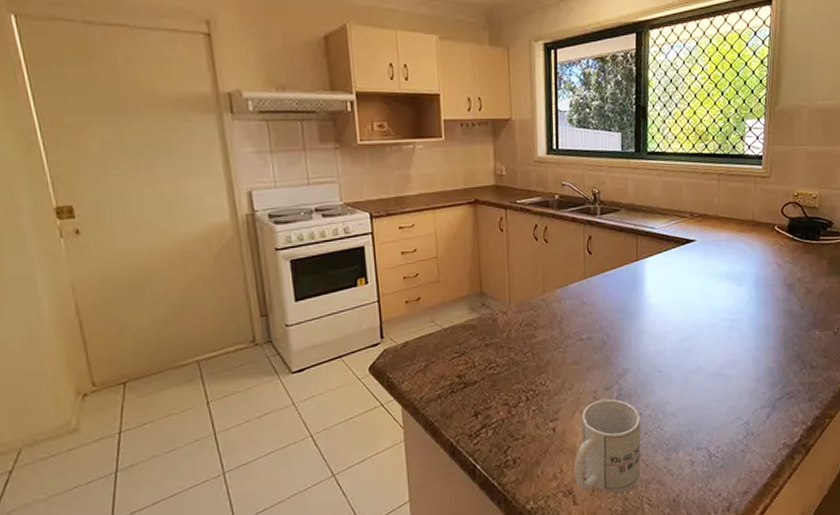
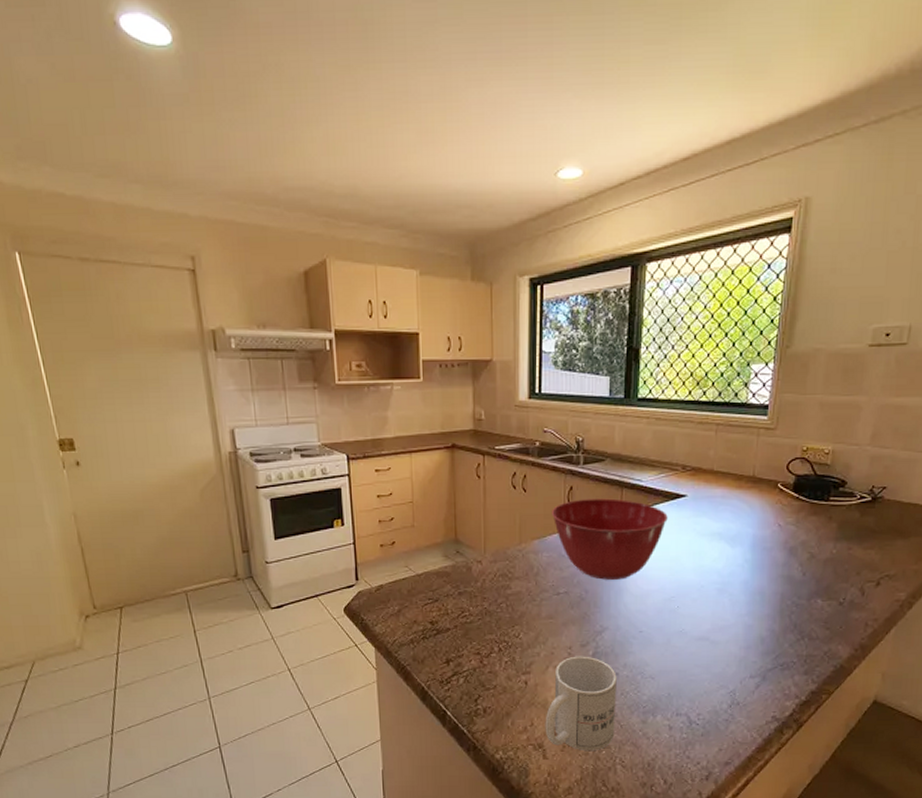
mixing bowl: none [573,246,680,324] -> present [552,498,668,580]

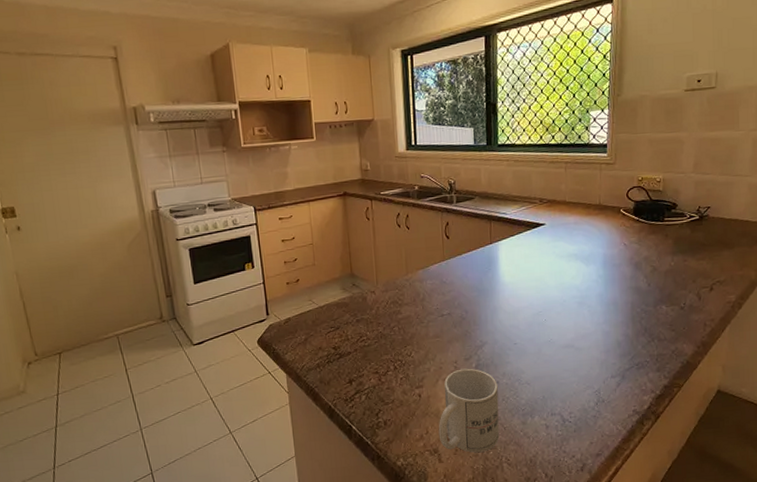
mixing bowl: present [552,498,668,580] -> none [432,230,531,301]

